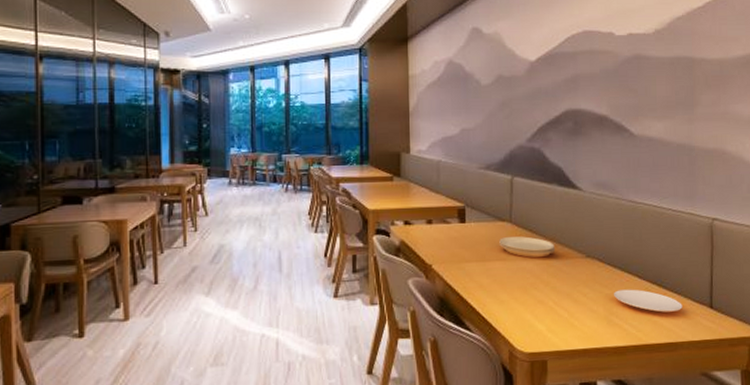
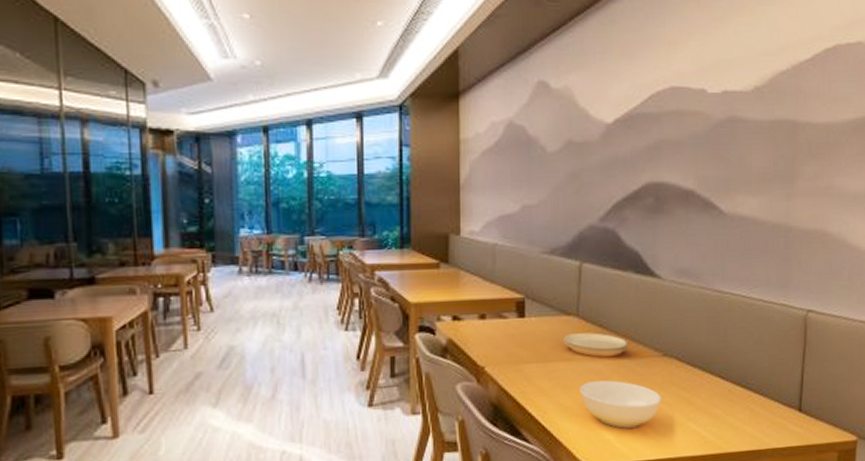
bowl: none [514,278,586,321] -> present [580,380,662,429]
plate: present [614,289,683,313] -> none [693,391,768,417]

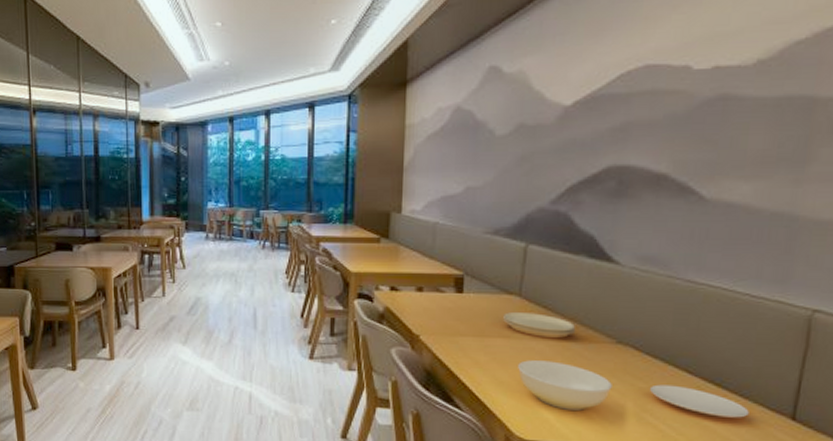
plate: none [693,391,768,417] -> present [650,384,749,418]

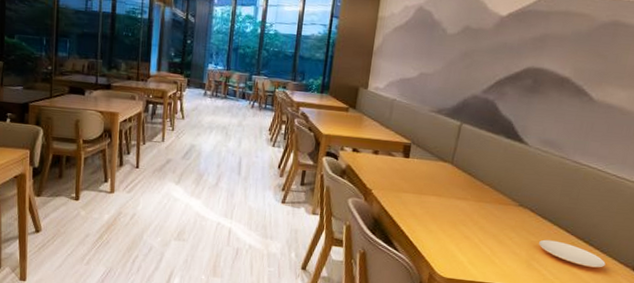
plate: present [503,312,576,338] -> none [437,176,491,199]
bowl: present [518,360,612,411] -> none [444,215,512,257]

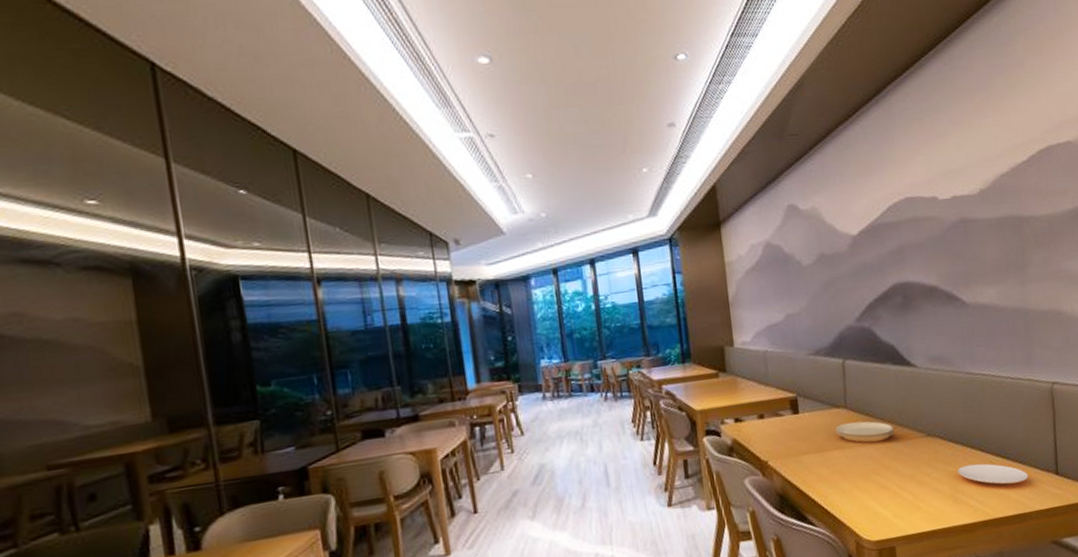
plate: none [437,176,491,199] -> present [836,421,895,443]

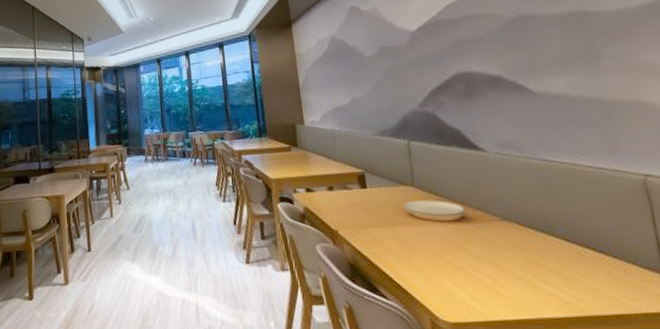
plate: present [958,463,1028,485] -> none [541,253,628,280]

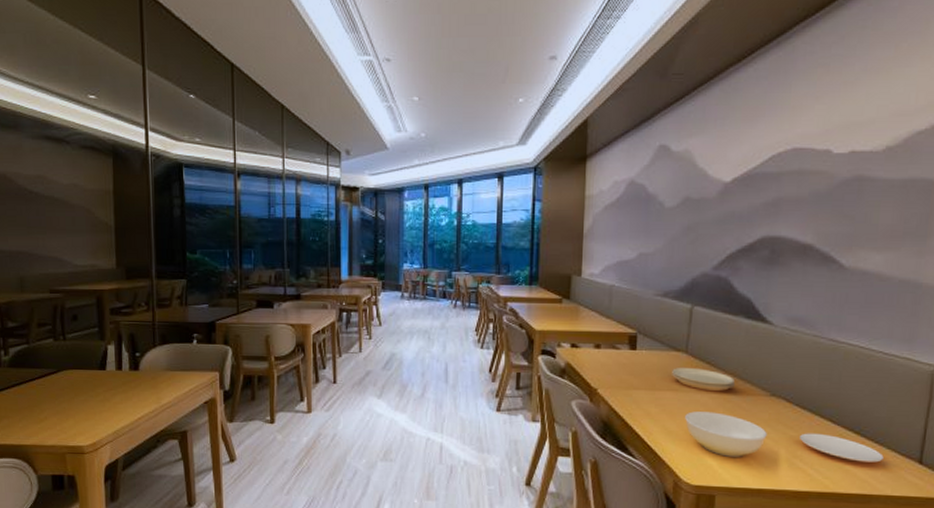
bowl: none [426,242,510,288] -> present [685,411,767,457]
plate: none [541,253,628,280] -> present [800,433,884,463]

